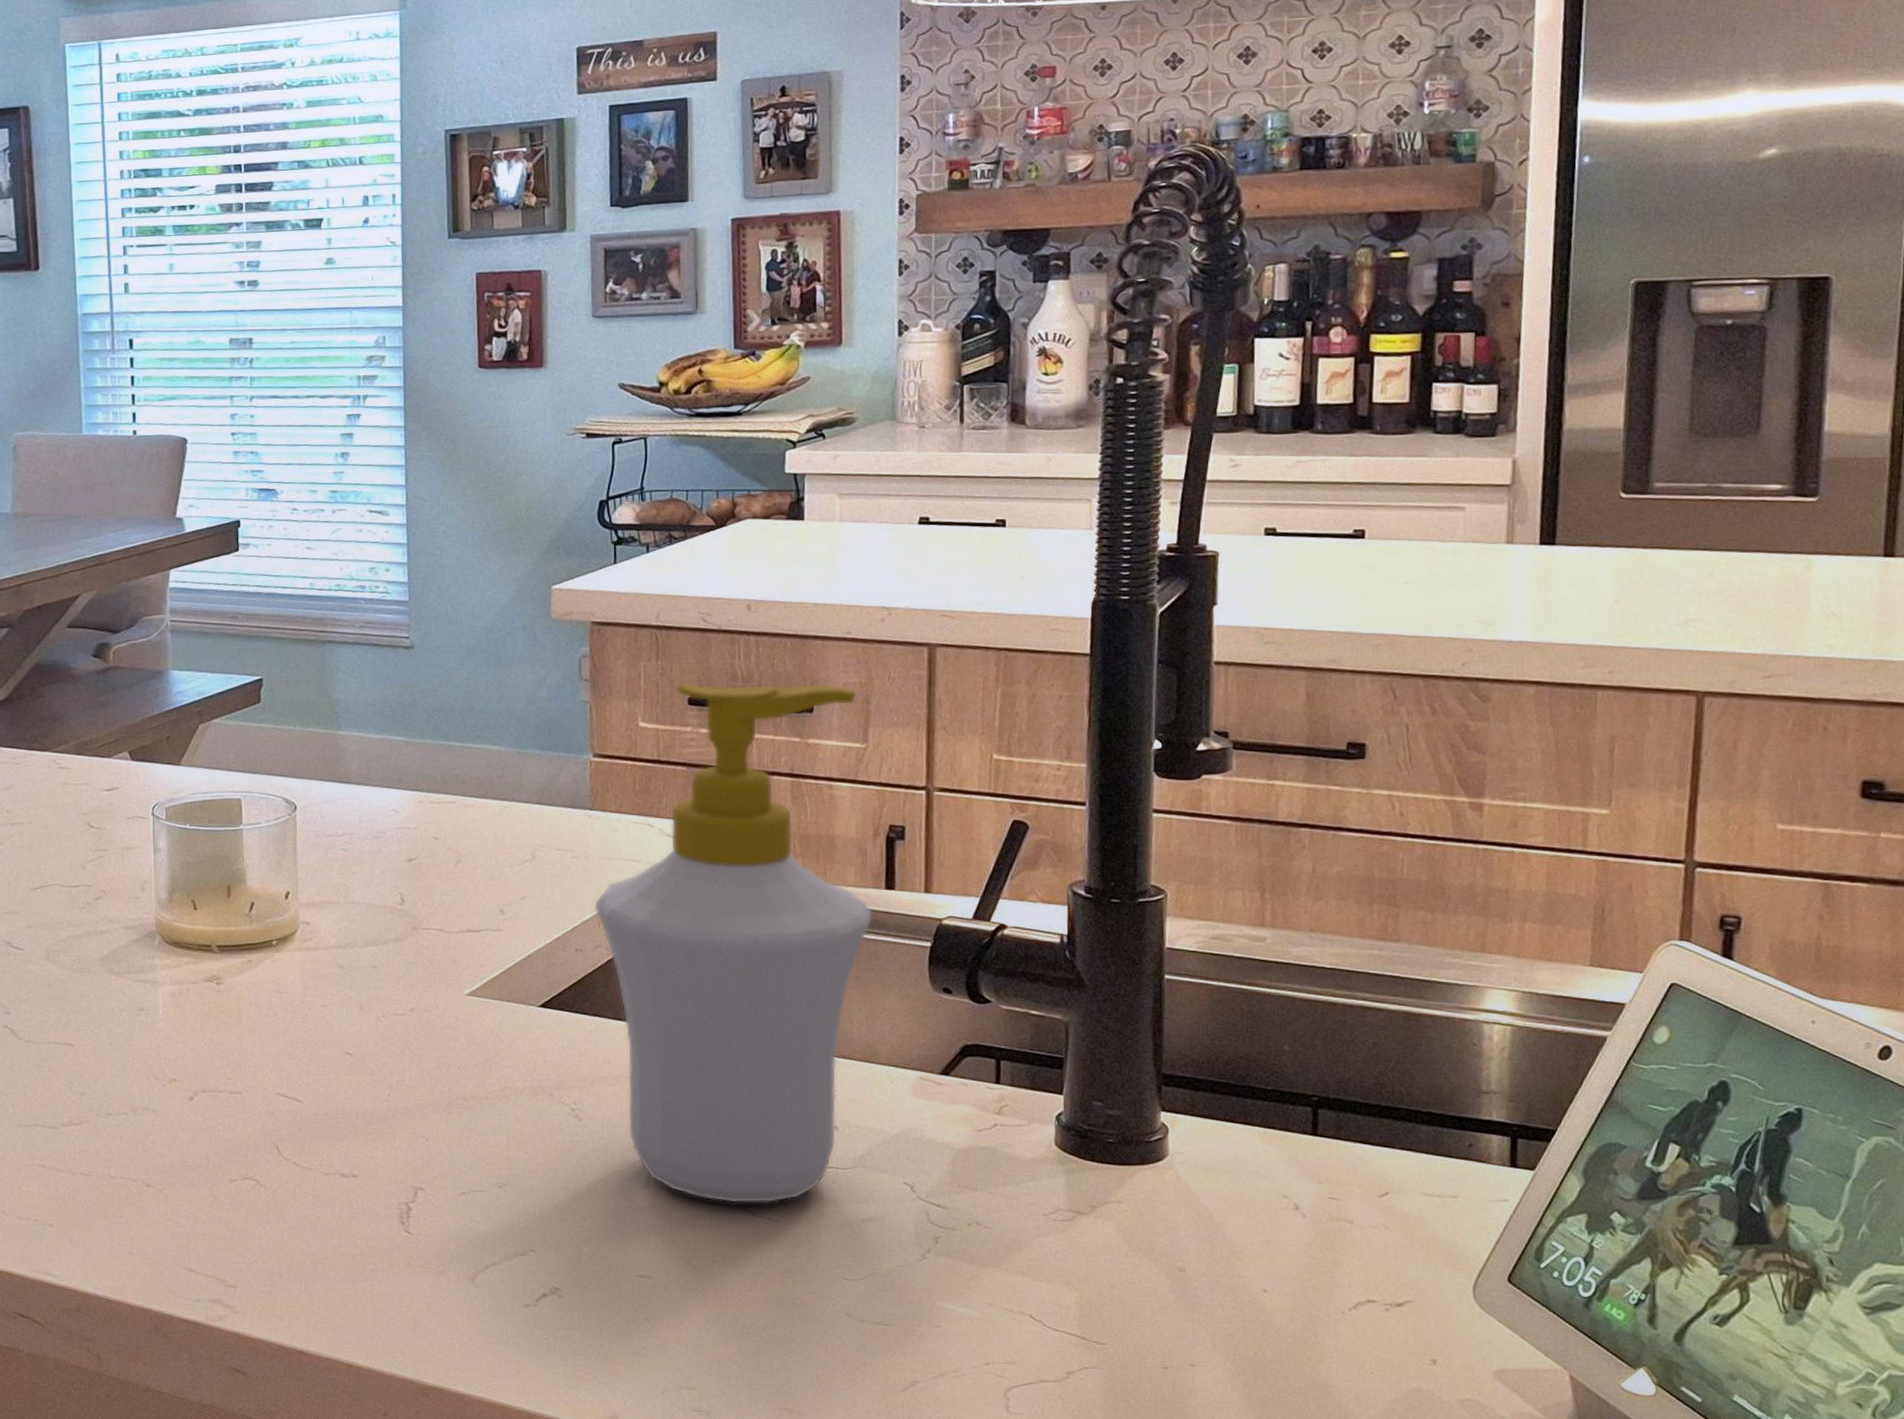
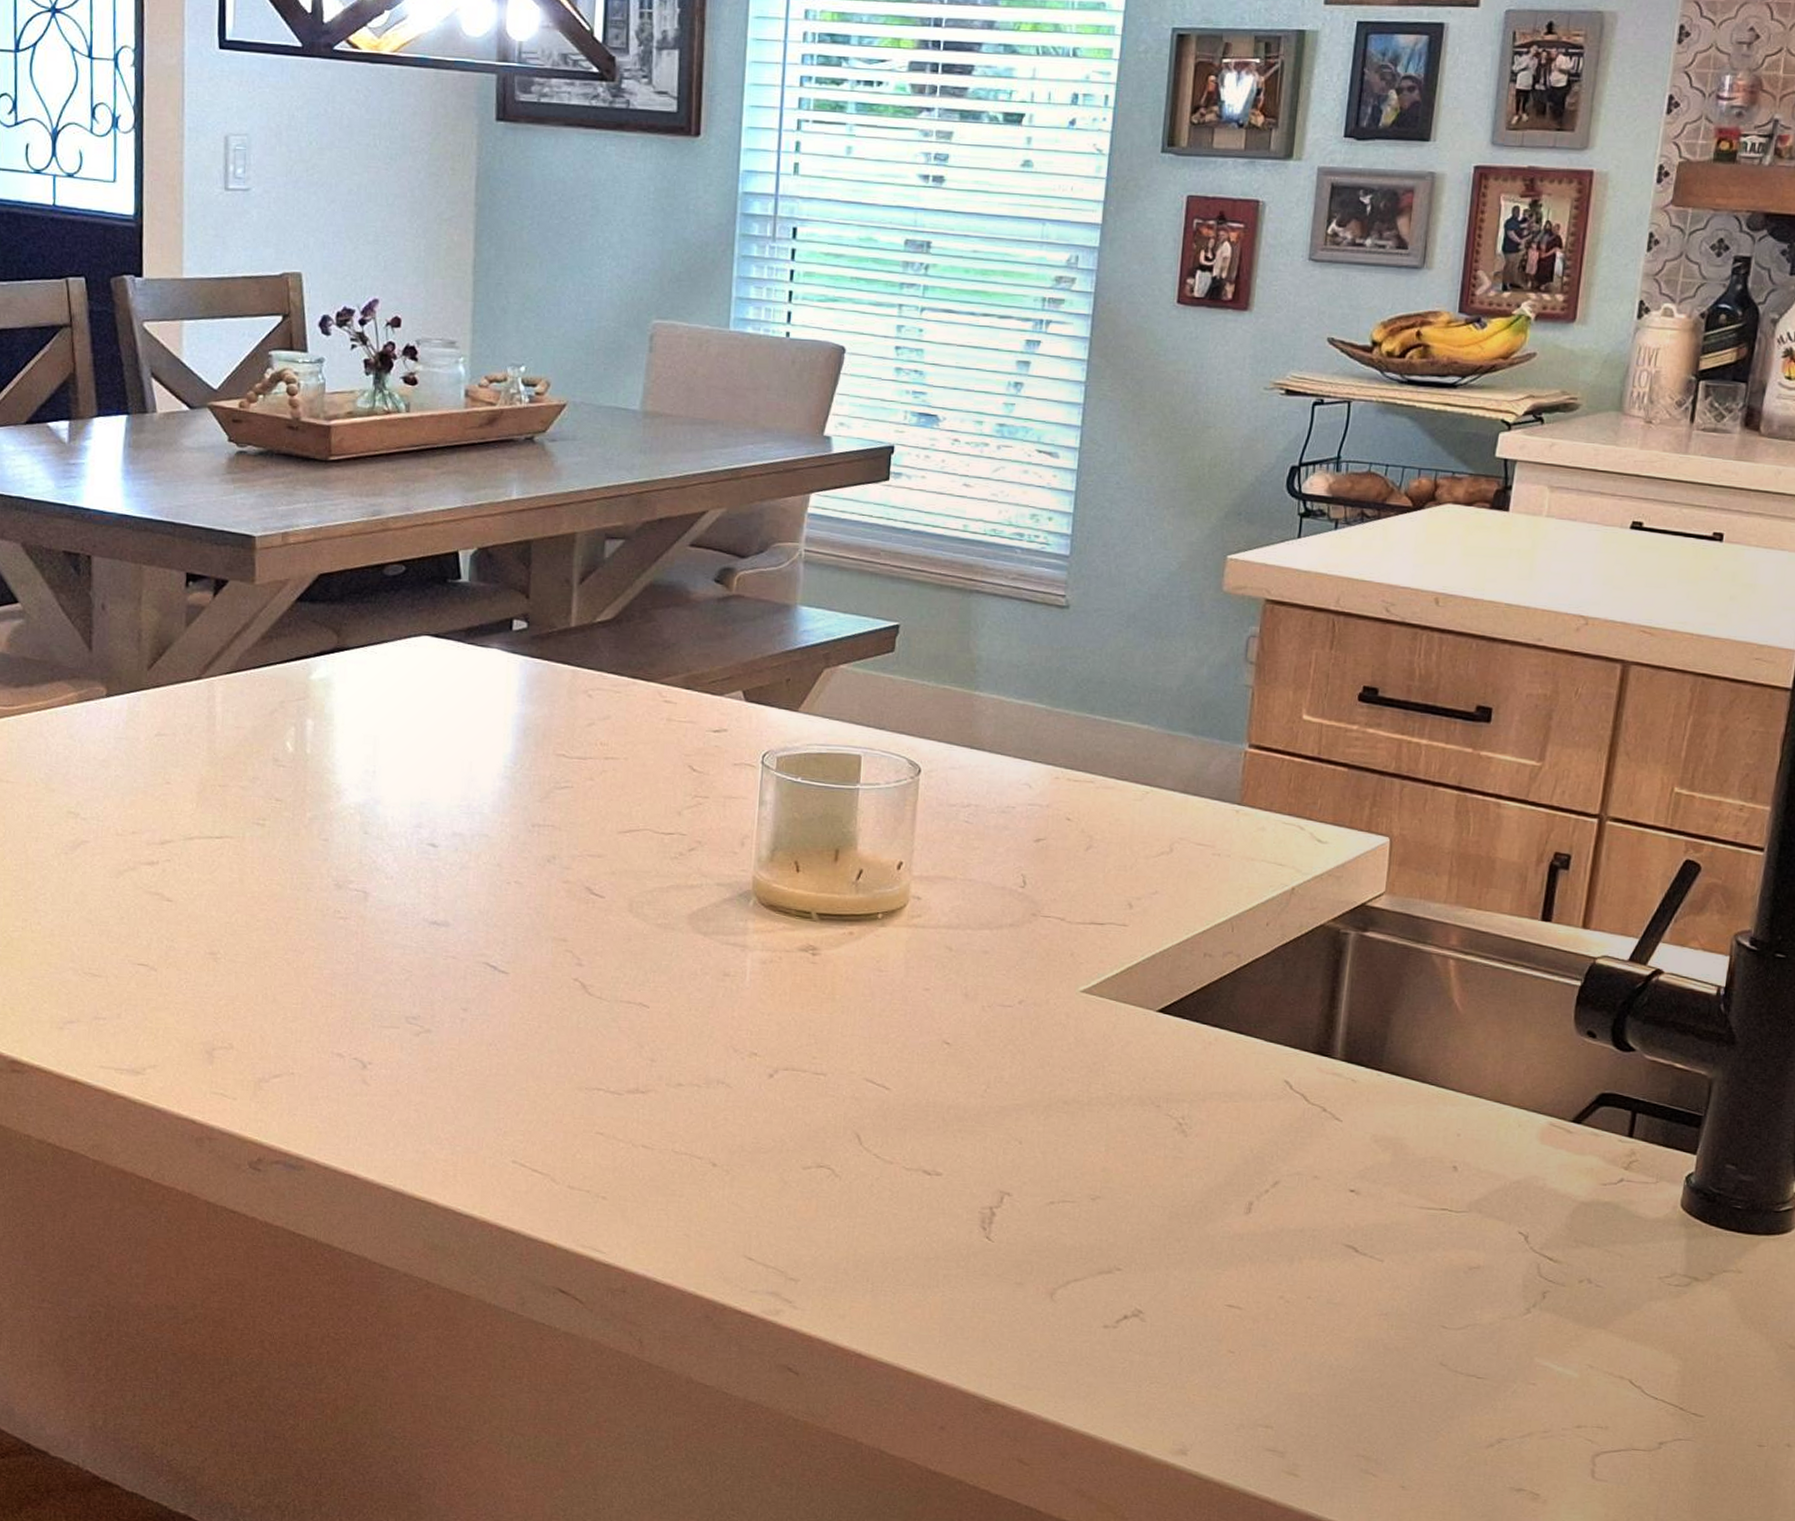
soap bottle: present [593,681,874,1204] -> none [1229,674,1540,1242]

